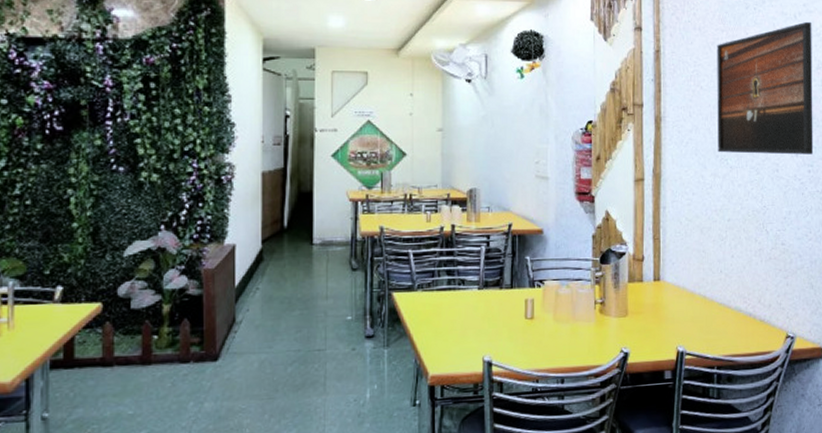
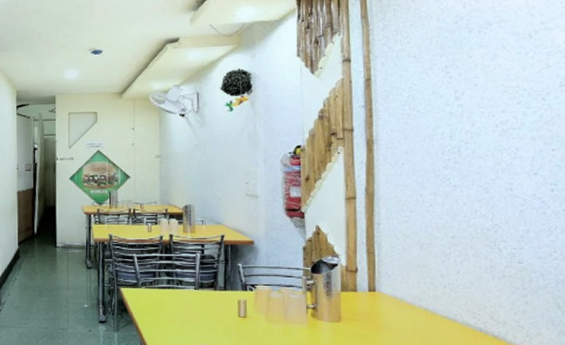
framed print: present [717,21,814,155] -> none [435,39,557,174]

